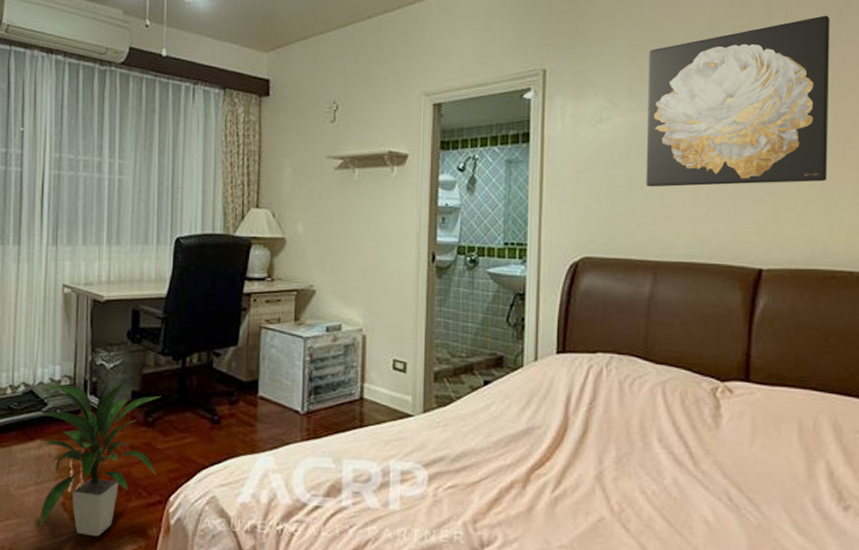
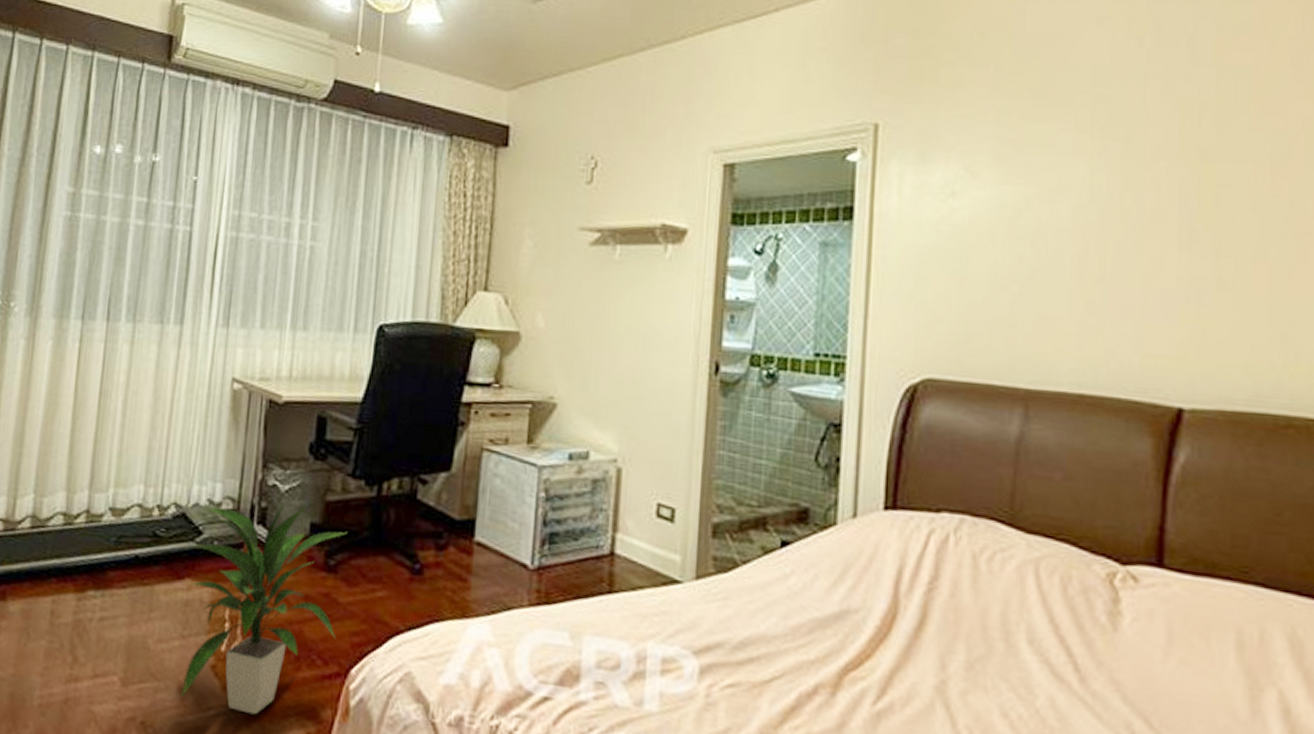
wall art: present [646,15,830,187] -> none [1015,61,1283,290]

